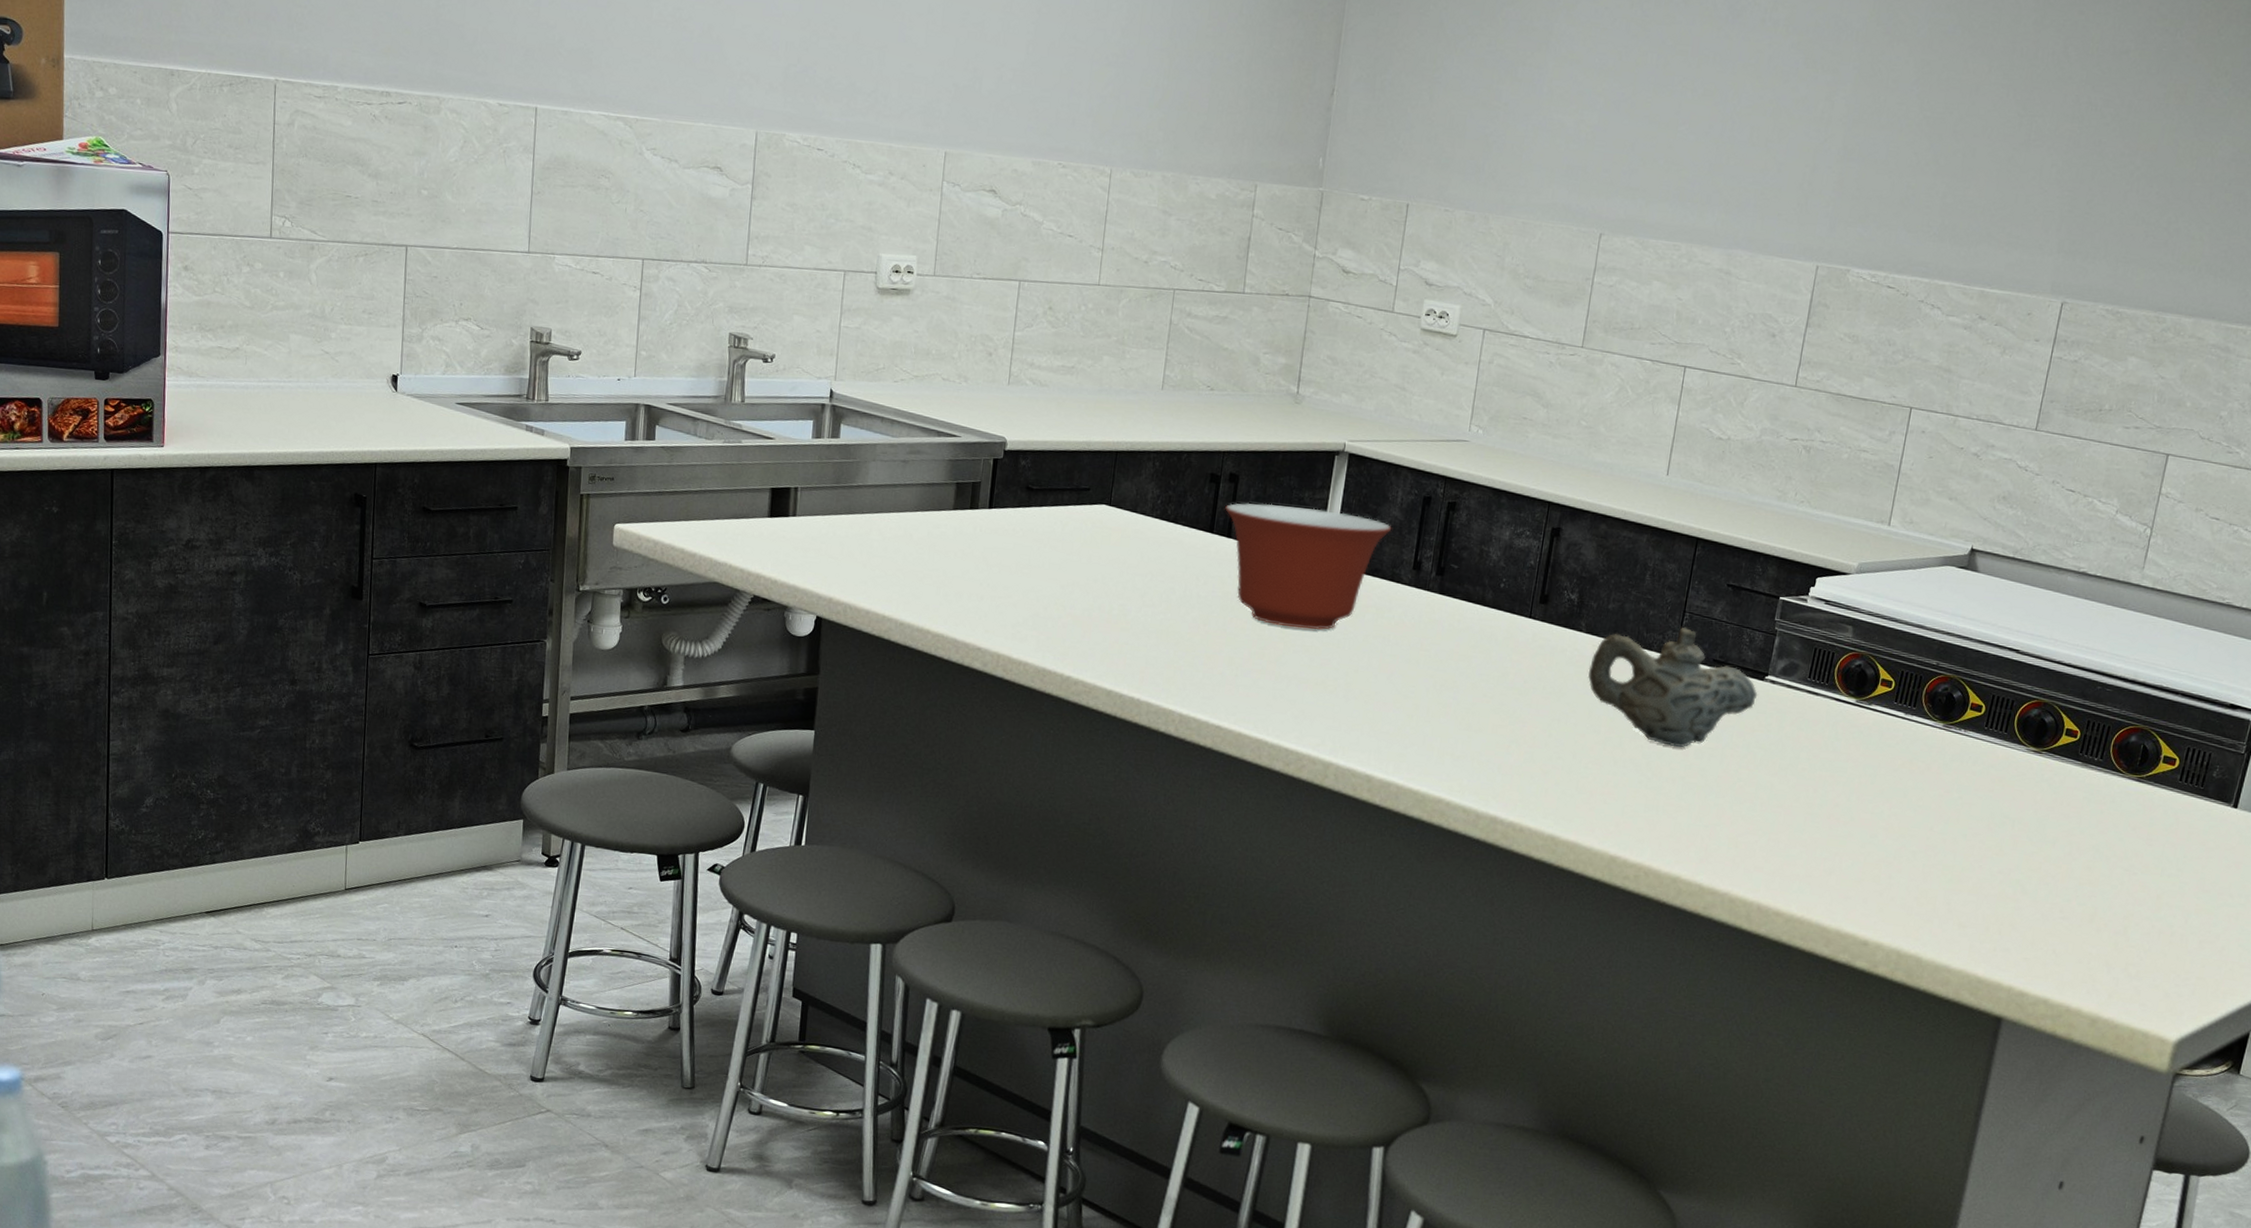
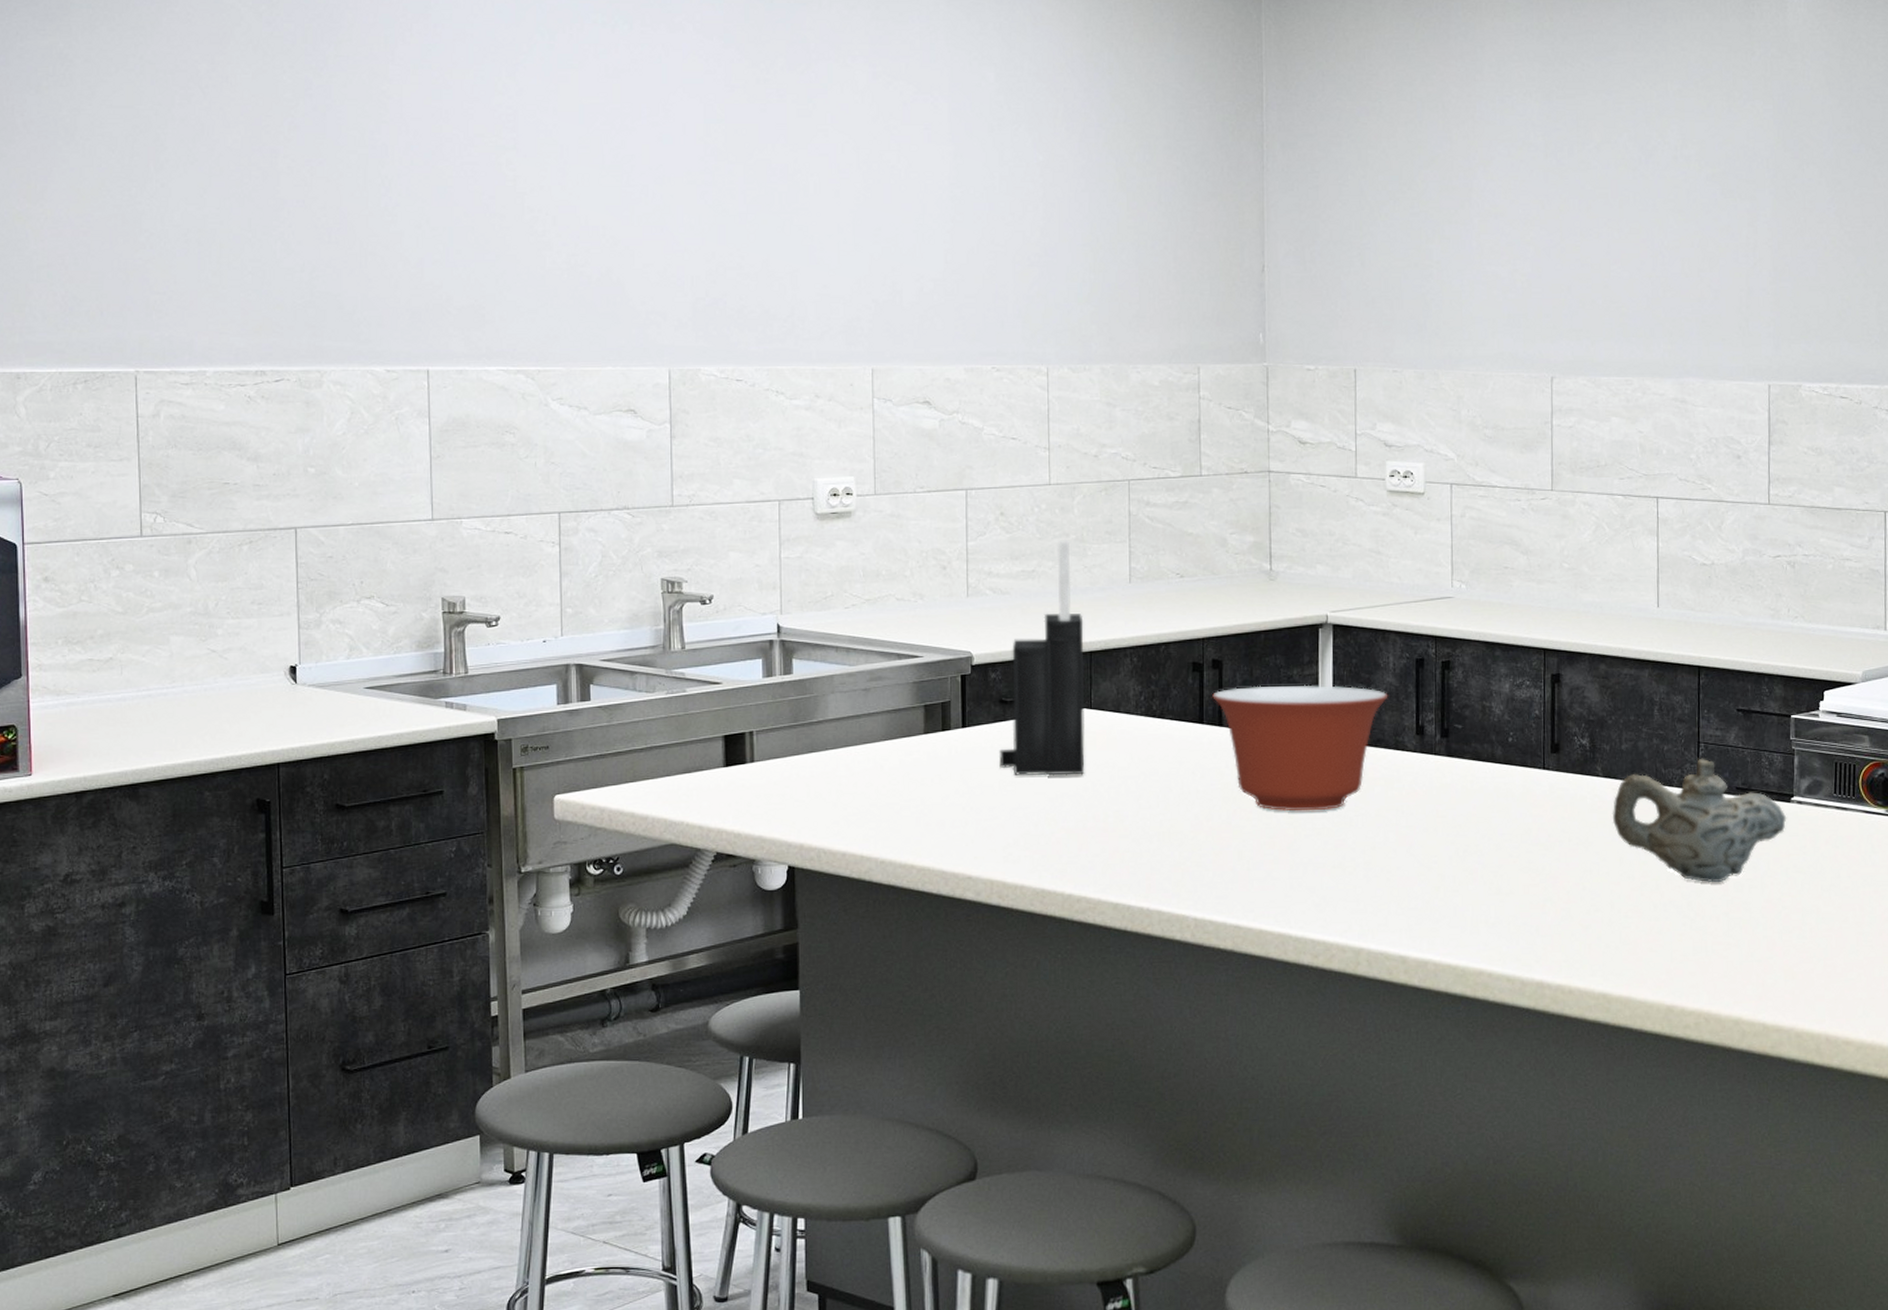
knife block: none [1019,340,1114,566] -> present [999,540,1085,776]

